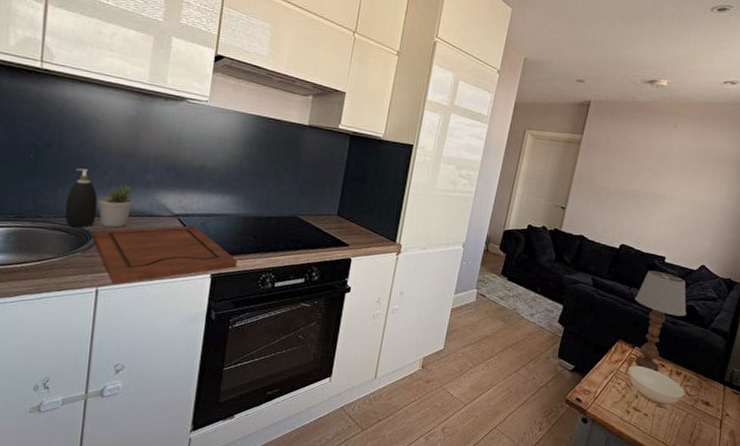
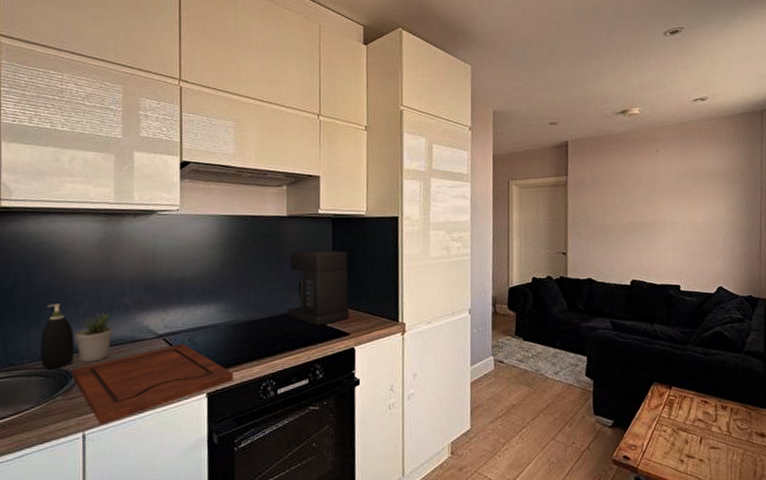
coffee maker: none [294,160,360,233] -> present [287,250,349,326]
bowl: present [628,365,685,405] -> none [670,406,736,447]
table lamp: present [635,270,687,372] -> none [659,301,716,410]

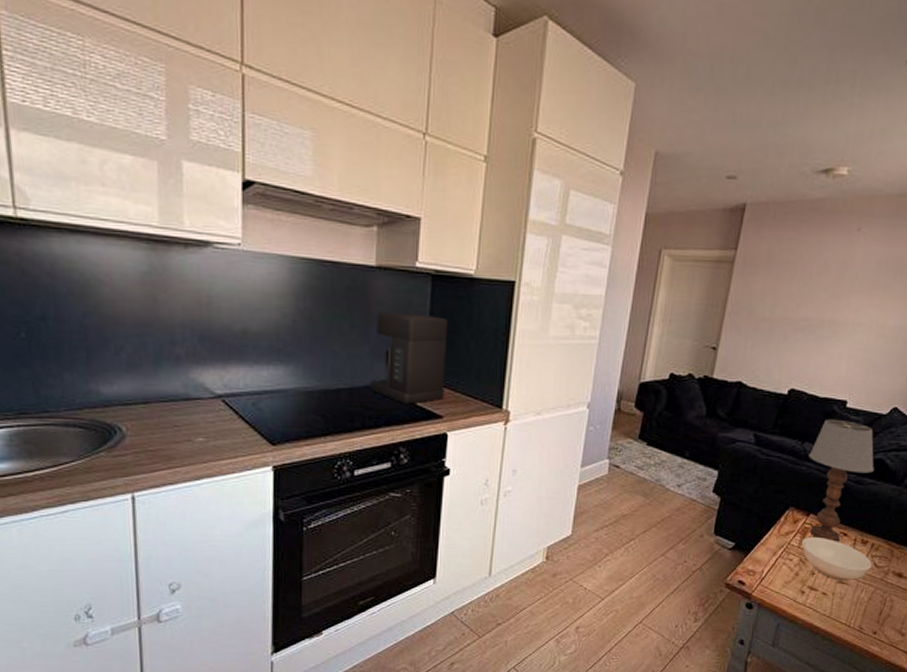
soap dispenser: present [40,303,75,370] -> none [76,345,118,421]
cutting board: present [72,343,233,425] -> none [116,407,304,487]
potted plant: present [74,311,114,363] -> none [116,361,163,418]
table lamp: none [659,301,716,410] -> present [808,419,874,542]
bowl: none [670,406,736,447] -> present [801,536,872,581]

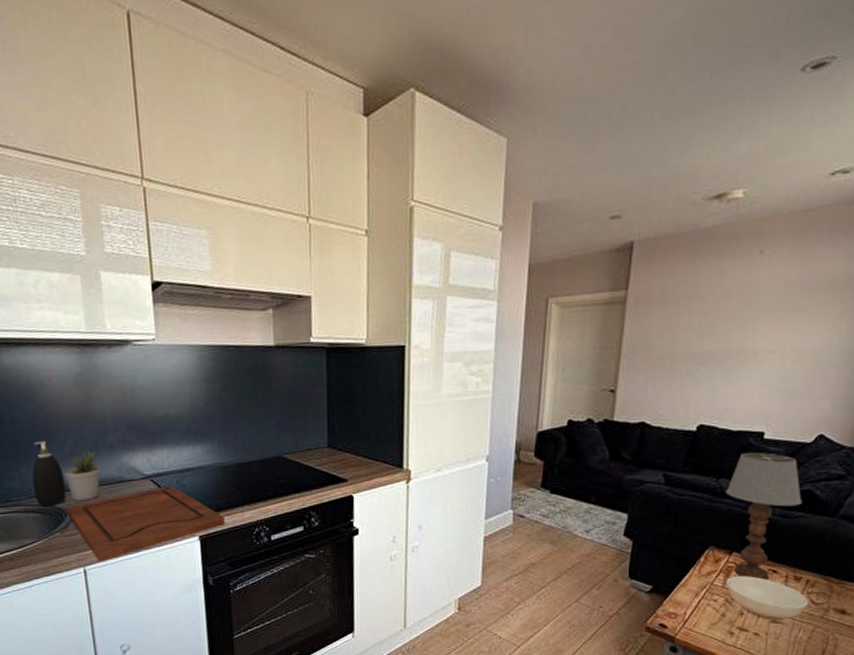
soap dispenser: none [76,345,118,421] -> present [31,441,67,507]
potted plant: none [116,361,163,418] -> present [63,450,101,501]
cutting board: none [116,407,304,487] -> present [66,485,225,561]
coffee maker: present [370,312,448,404] -> none [278,385,347,471]

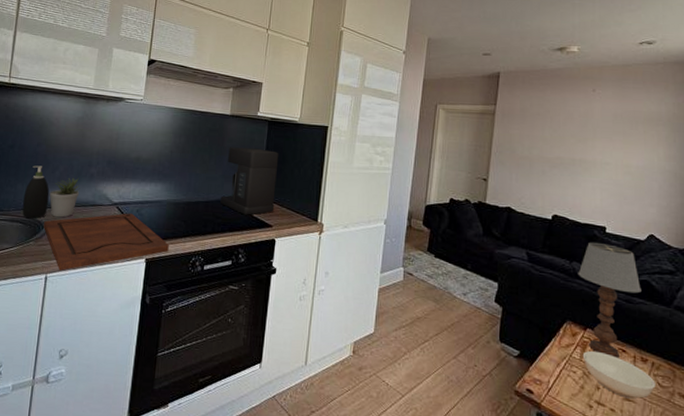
coffee maker: none [278,385,347,471] -> present [220,147,279,215]

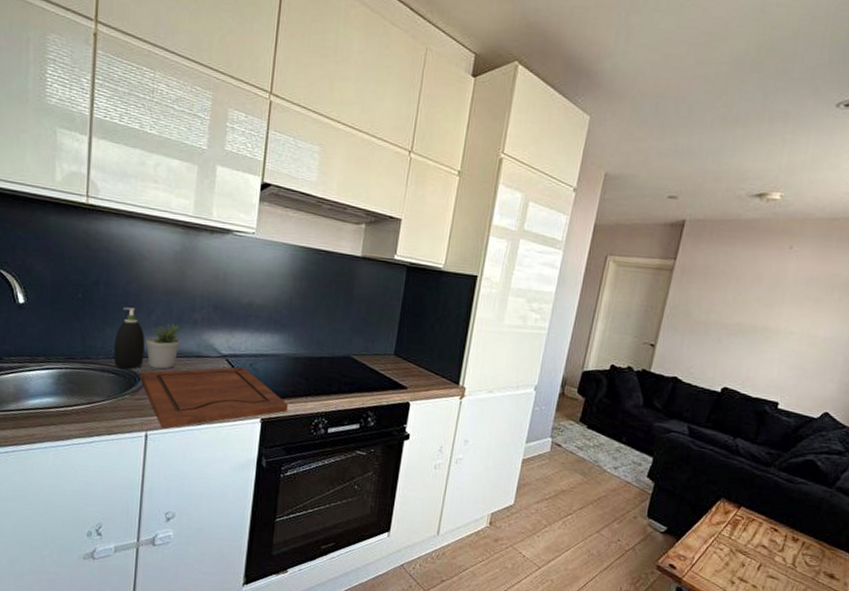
coffee maker: present [220,147,279,215] -> none [348,295,418,375]
table lamp: present [578,242,641,358] -> none [740,418,805,537]
bowl: present [582,350,656,399] -> none [732,528,803,577]

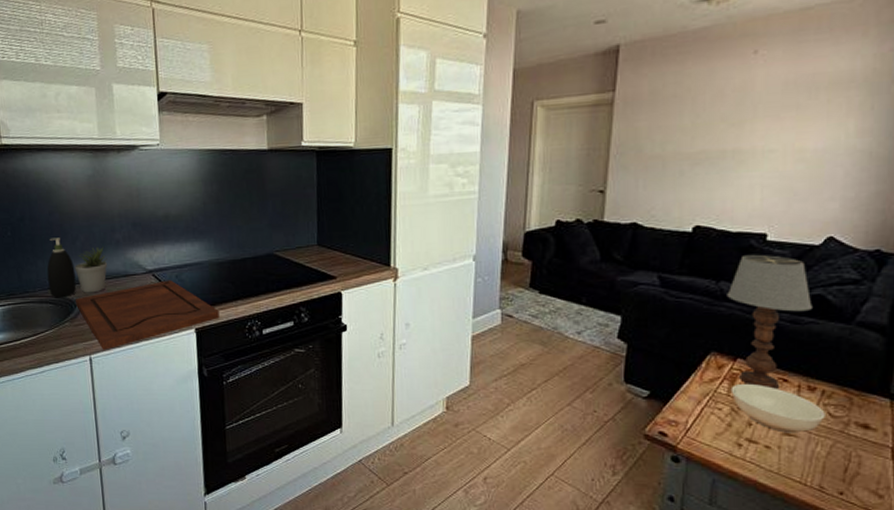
bowl: none [732,528,803,577] -> present [730,383,825,433]
table lamp: none [740,418,805,537] -> present [727,254,813,389]

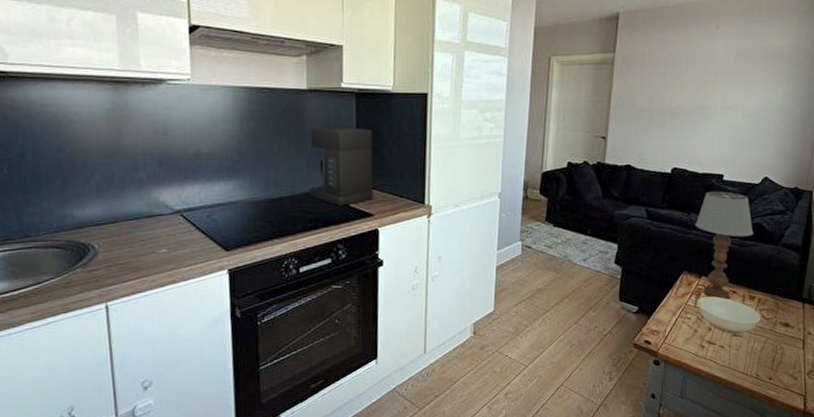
soap dispenser: present [46,237,77,298] -> none [53,176,91,242]
potted plant: present [74,246,108,293] -> none [88,185,129,236]
cutting board: present [75,280,220,350] -> none [89,220,255,296]
coffee maker: none [270,186,336,268] -> present [309,127,373,206]

